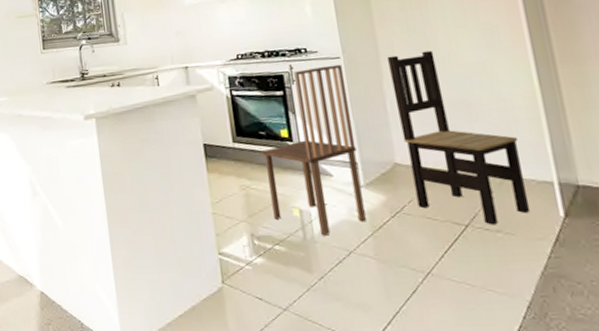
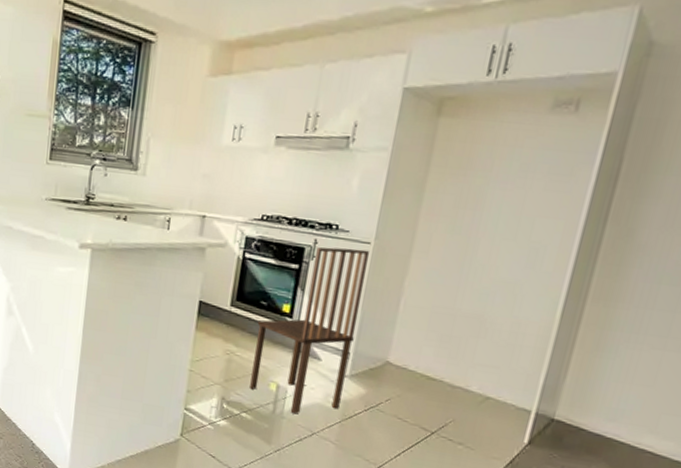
dining chair: present [388,50,531,225] -> none [394,253,516,438]

